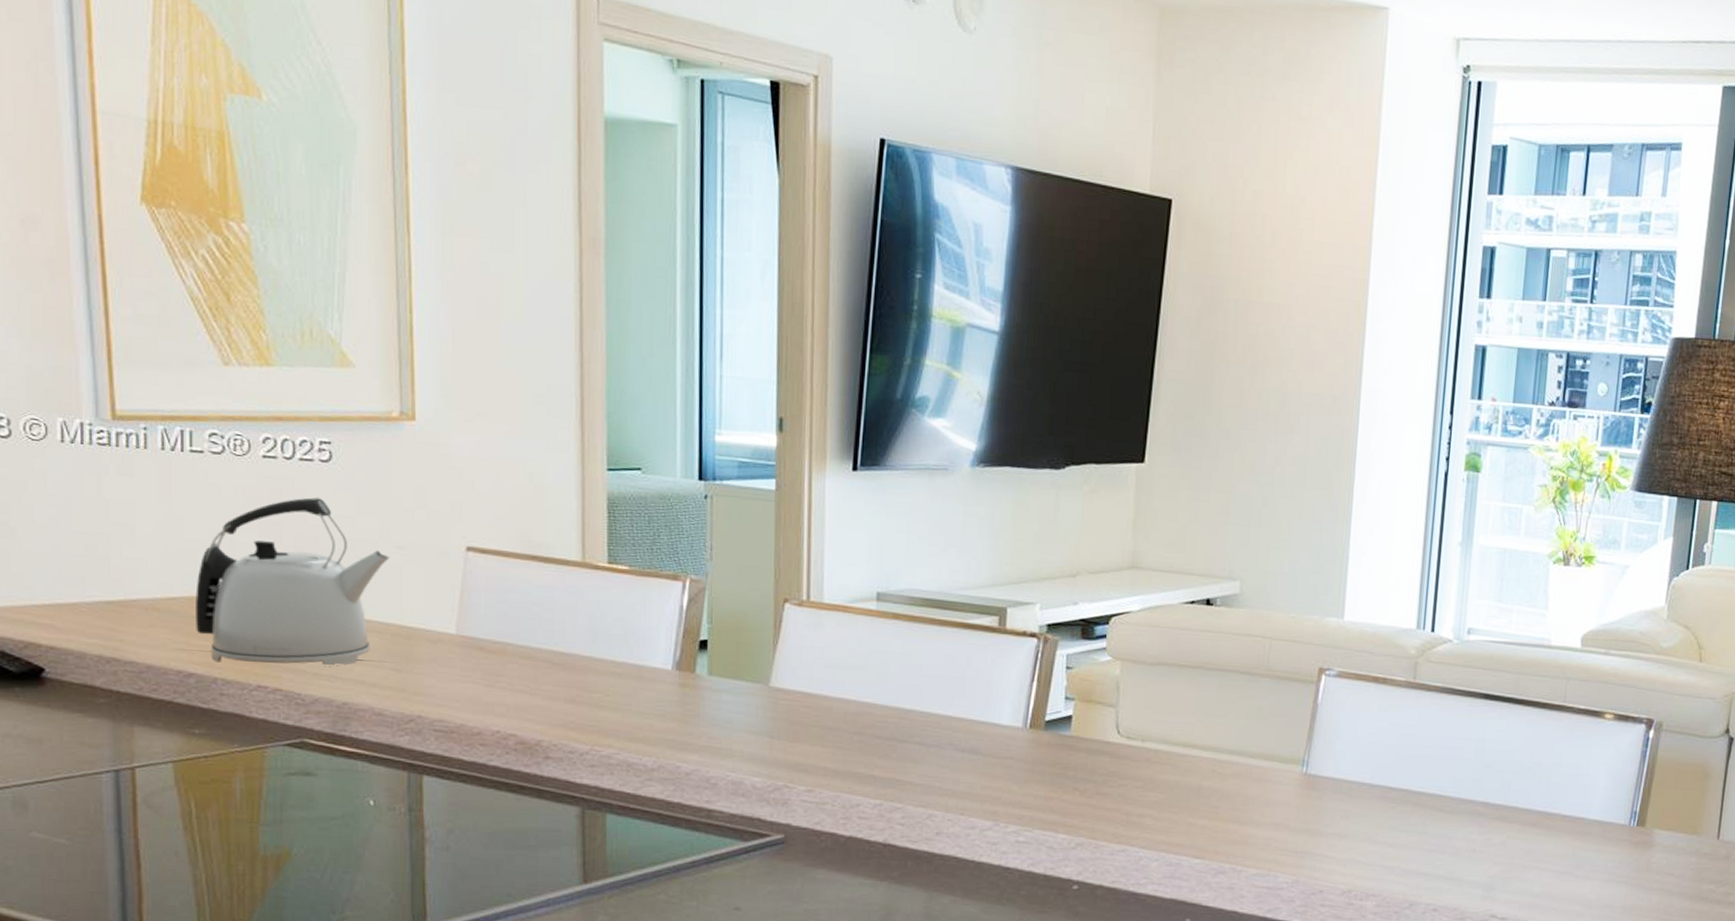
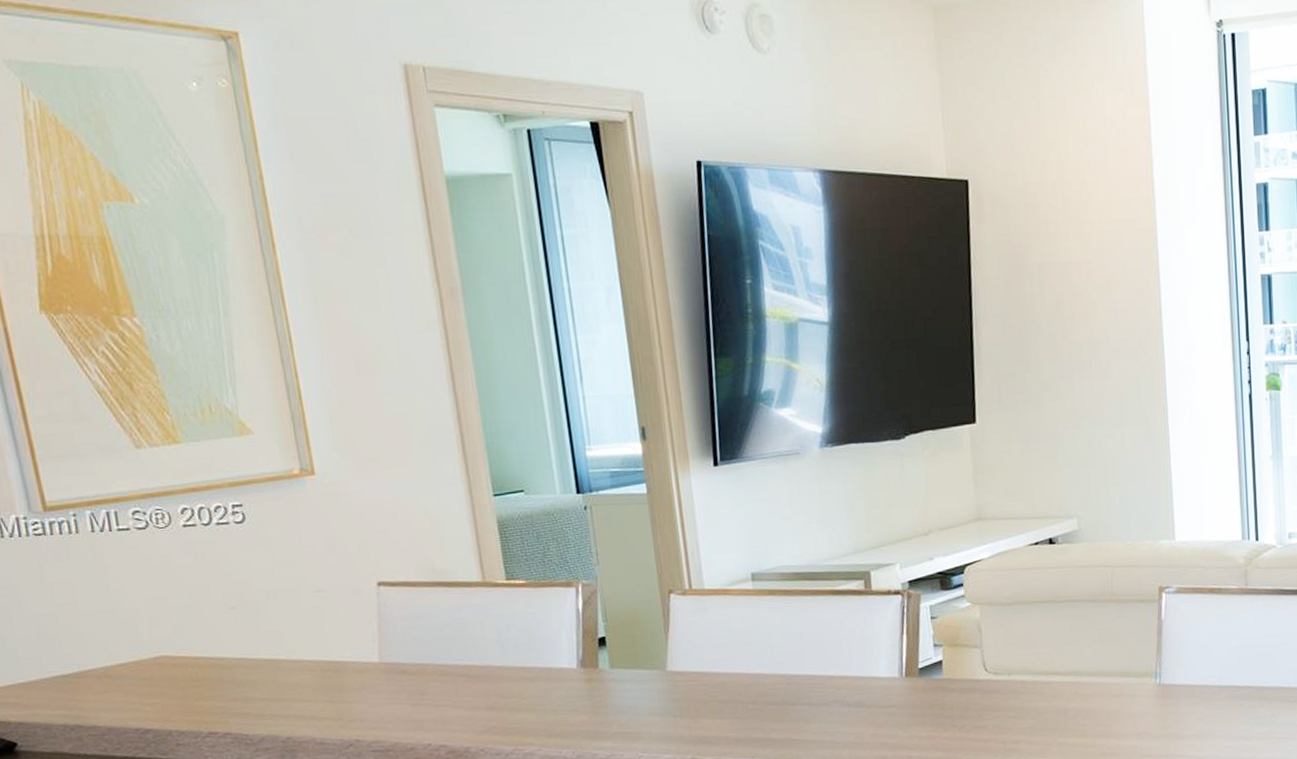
kettle: present [196,497,391,668] -> none [140,556,311,717]

